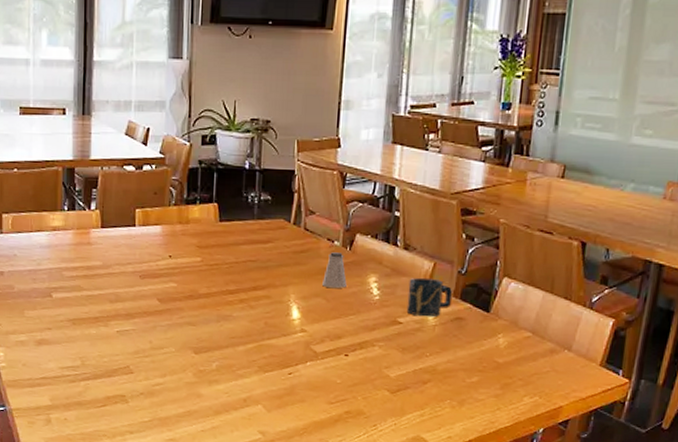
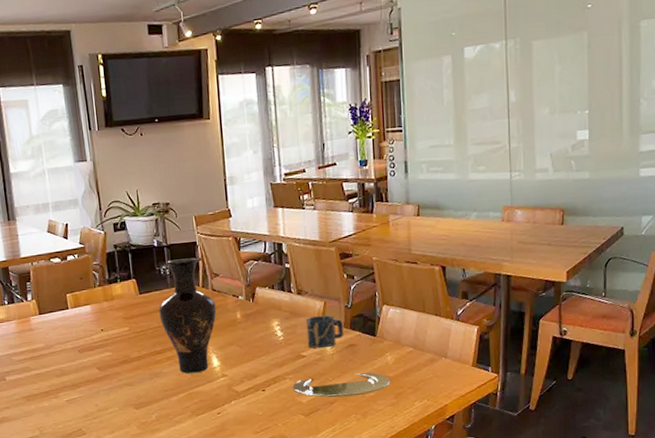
vase: none [238,187,307,323] -> present [159,257,217,374]
saltshaker: present [322,252,347,288] -> none [234,305,255,336]
plate: none [381,349,499,379] -> present [292,372,391,398]

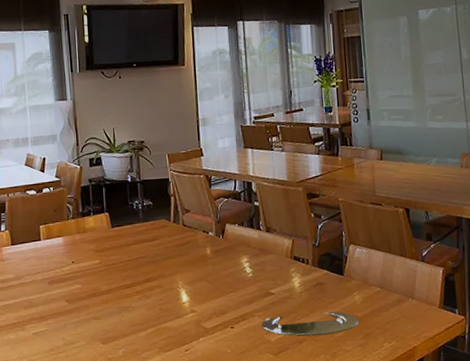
vase: present [159,257,217,374] -> none [130,193,187,309]
cup: present [306,315,343,348] -> none [274,253,311,286]

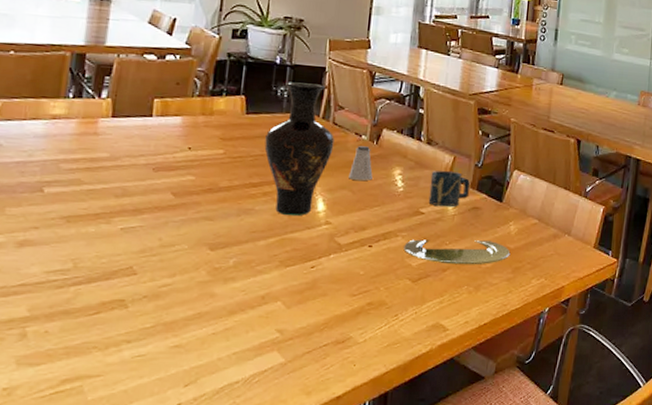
vase: none [130,193,187,309] -> present [264,82,335,216]
saltshaker: none [204,241,224,272] -> present [349,146,373,180]
cup: none [274,253,311,286] -> present [428,170,470,207]

